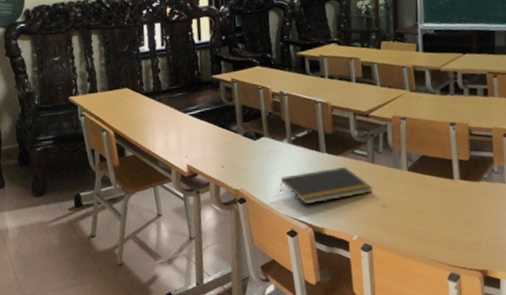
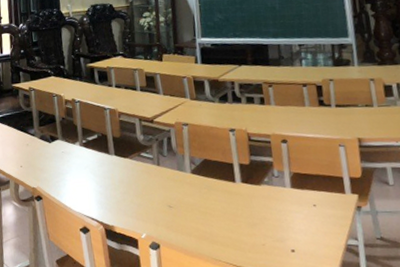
notepad: present [280,167,373,205] -> none [73,169,159,204]

